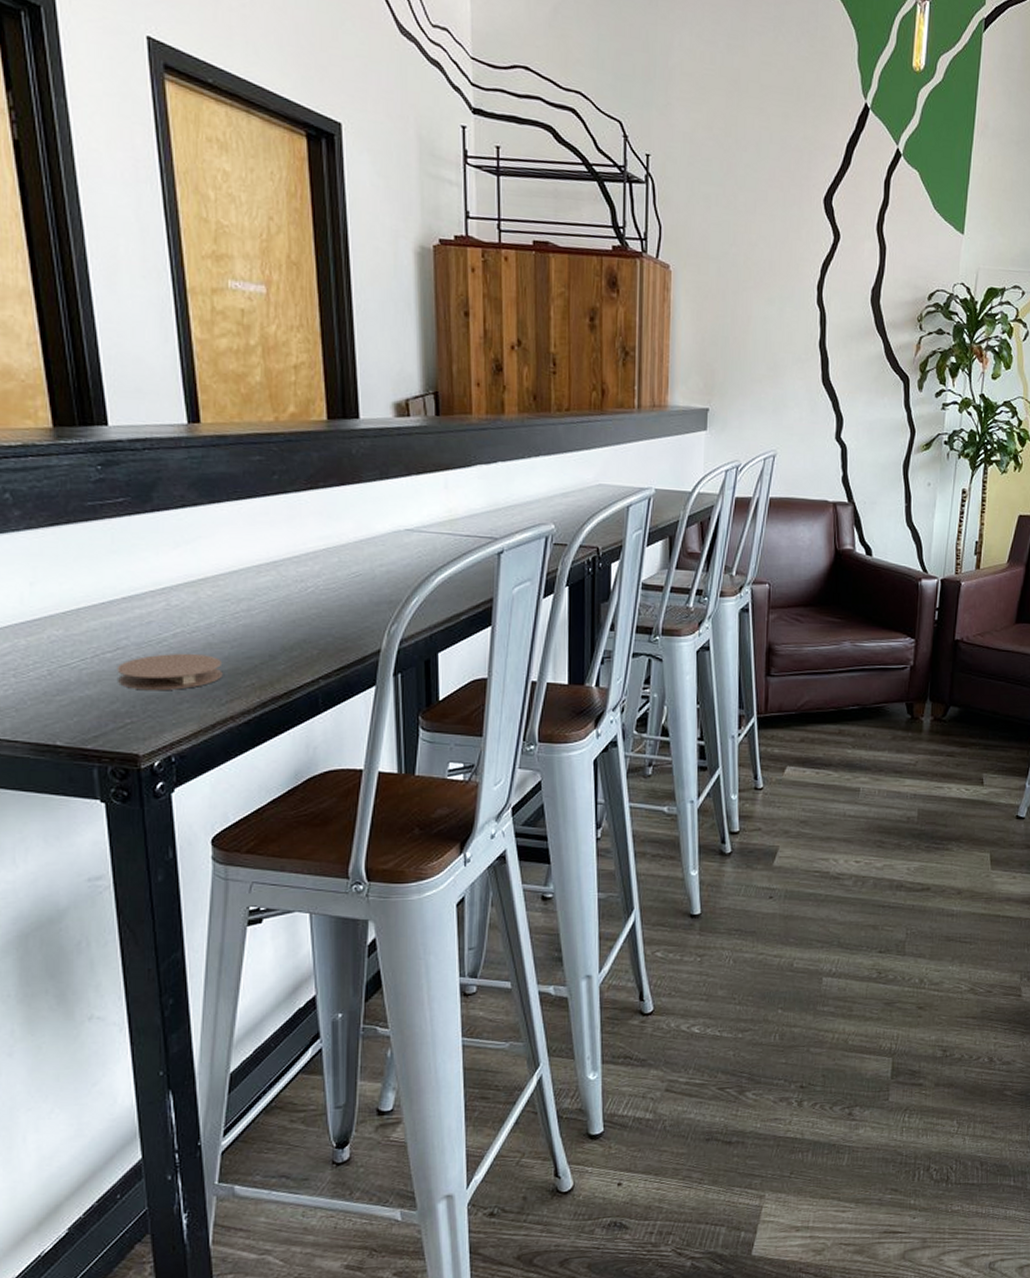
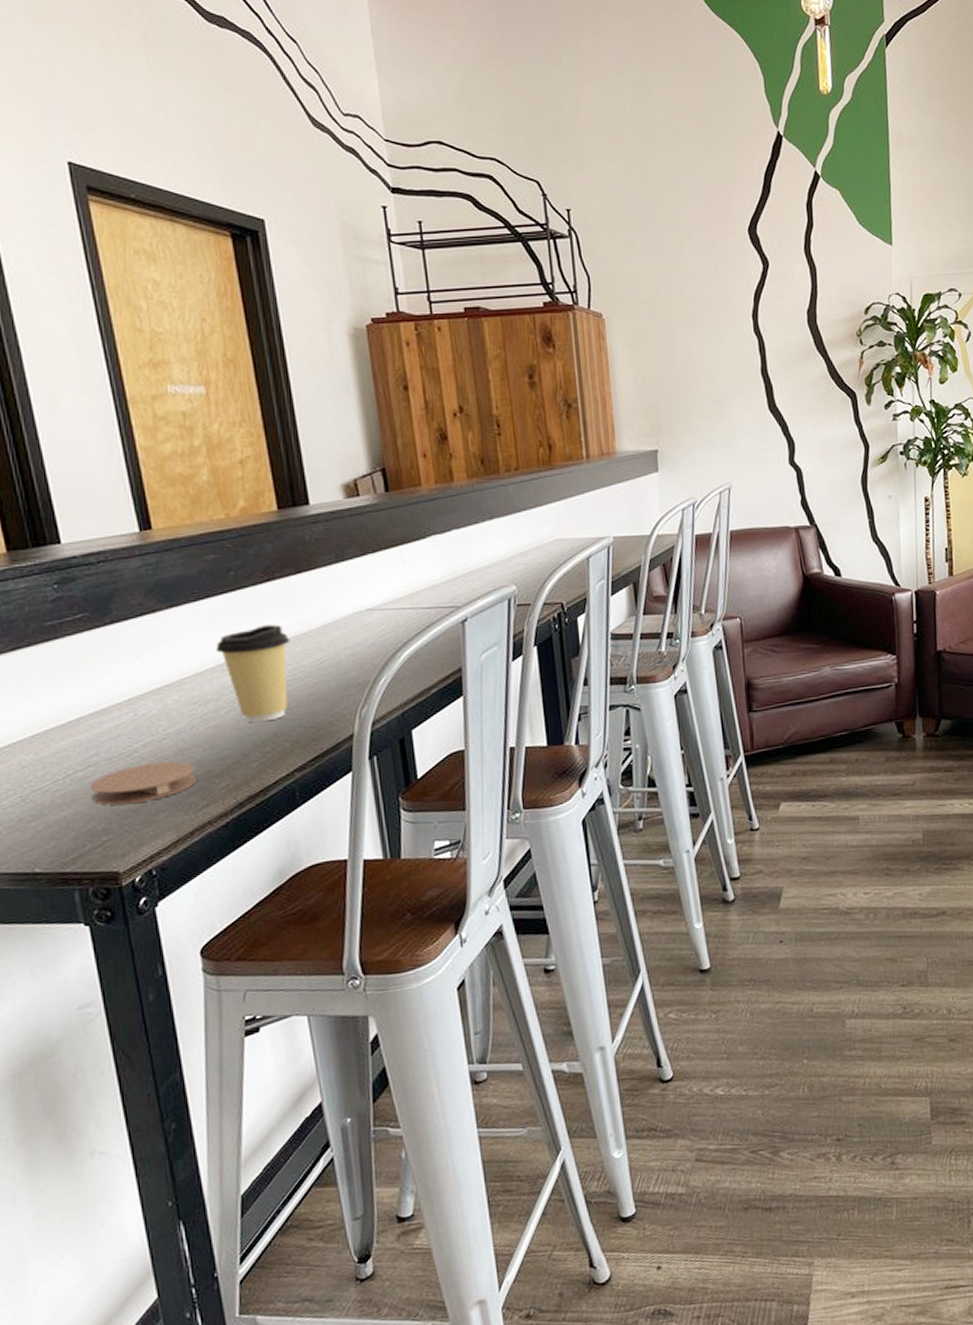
coffee cup: none [252,532,328,627] -> present [215,624,291,723]

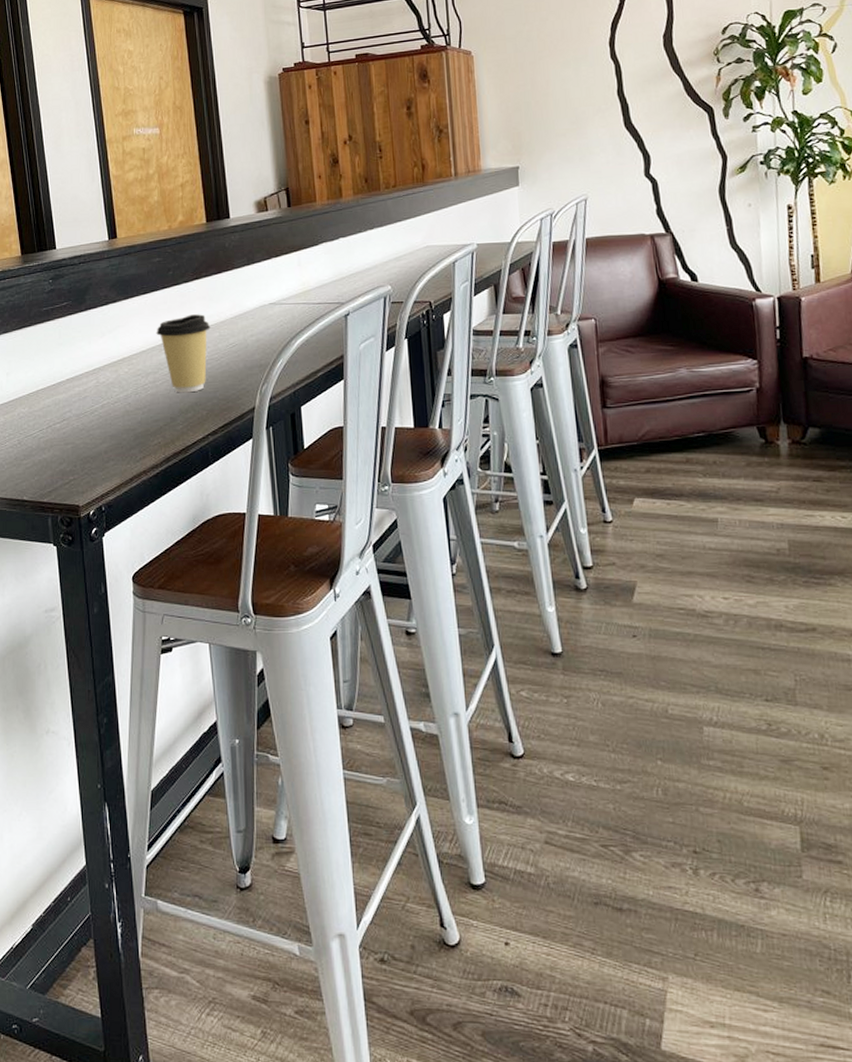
coaster: present [89,761,197,806] -> none [63,420,137,453]

